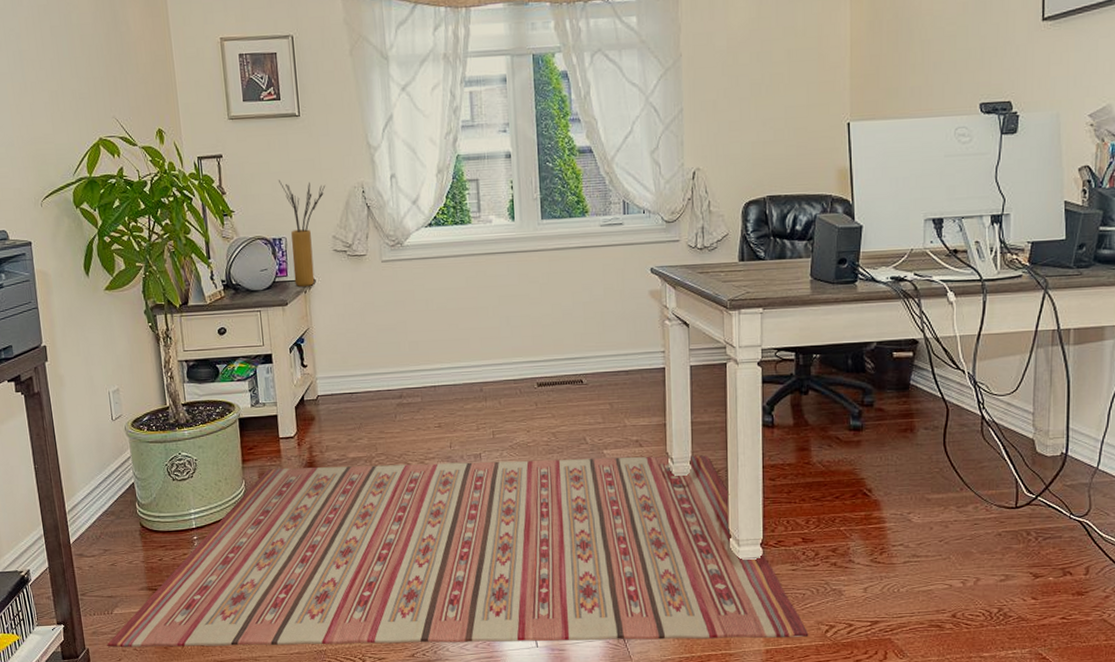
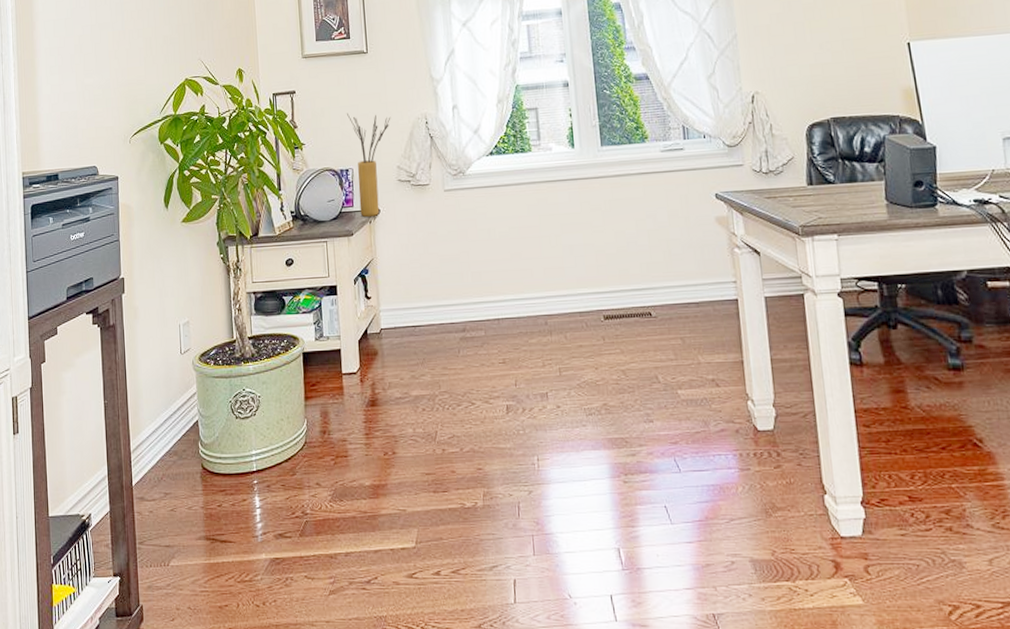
rug: present [107,455,809,648] -> none [161,397,930,621]

